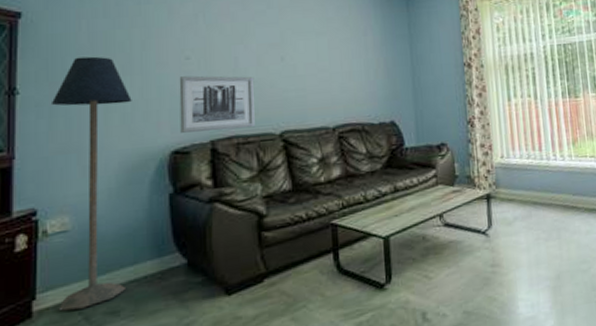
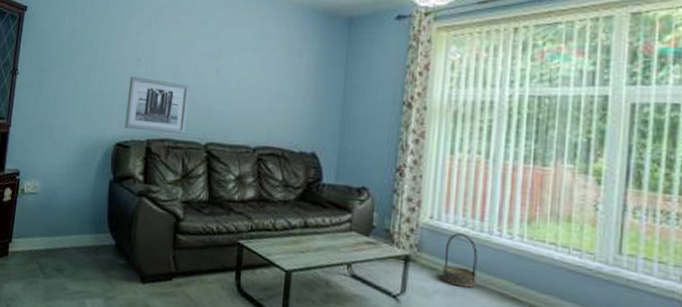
floor lamp: present [50,56,132,312] -> none [24,49,93,260]
basket: none [516,165,545,210] -> present [442,233,478,288]

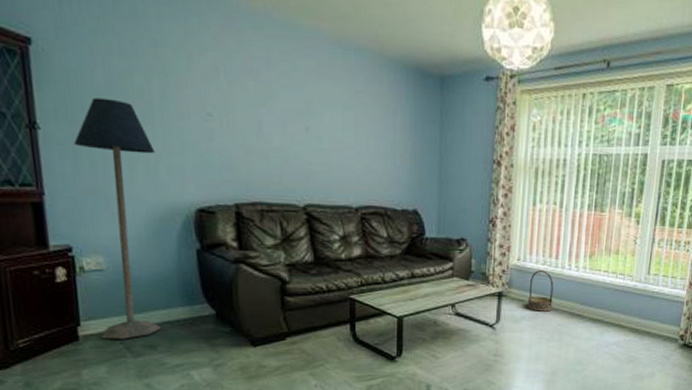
floor lamp: none [24,49,93,260] -> present [73,97,161,339]
wall art: present [125,76,190,134] -> none [201,133,279,197]

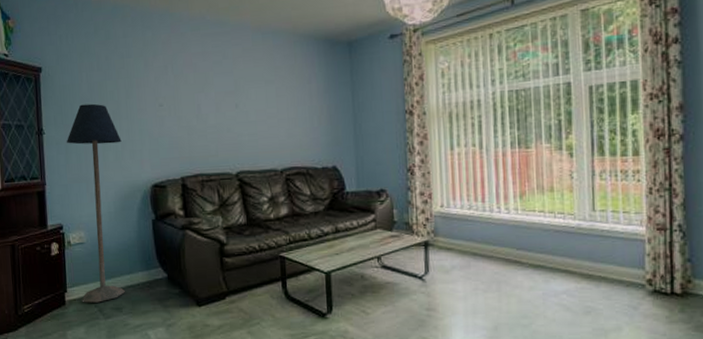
basket: present [528,270,554,312] -> none [456,215,485,260]

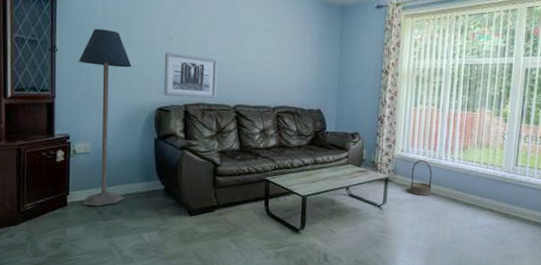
wall art: none [155,120,216,170] -> present [164,53,218,99]
basket: none [456,215,485,260] -> present [410,160,432,196]

